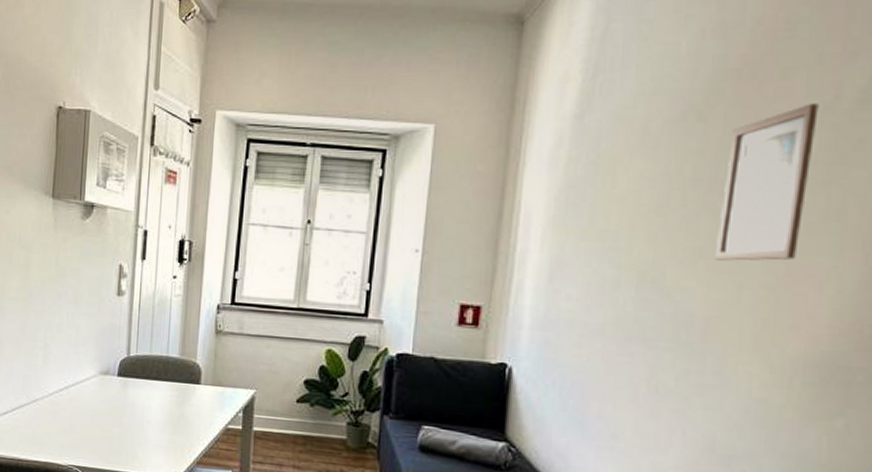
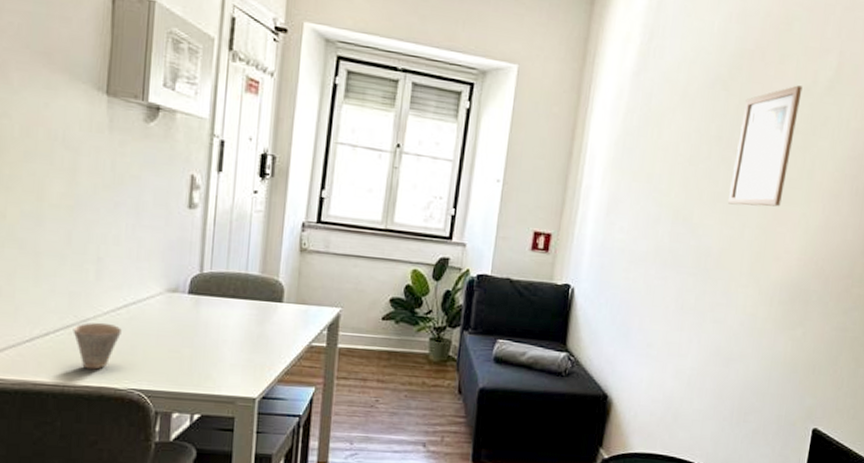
cup: none [25,402,63,446] -> present [73,322,122,370]

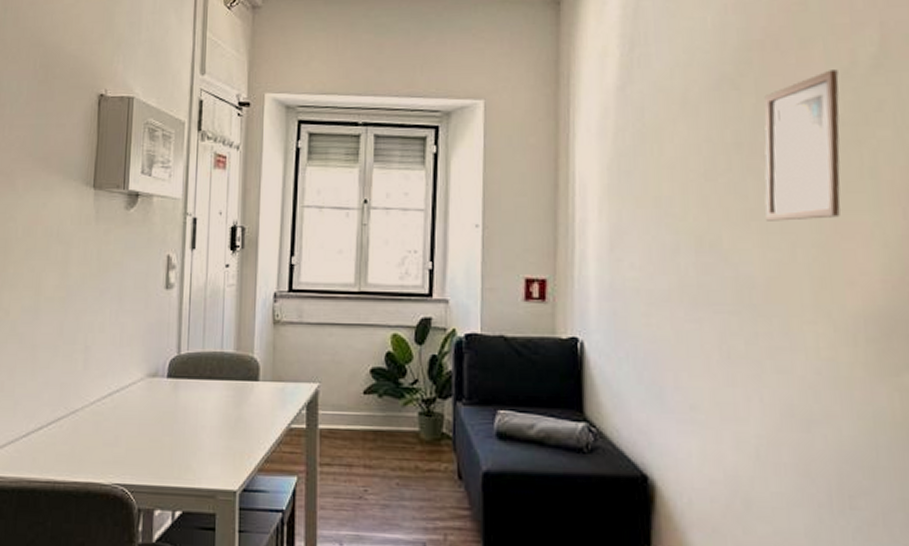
cup: present [73,322,122,370] -> none [63,413,106,464]

